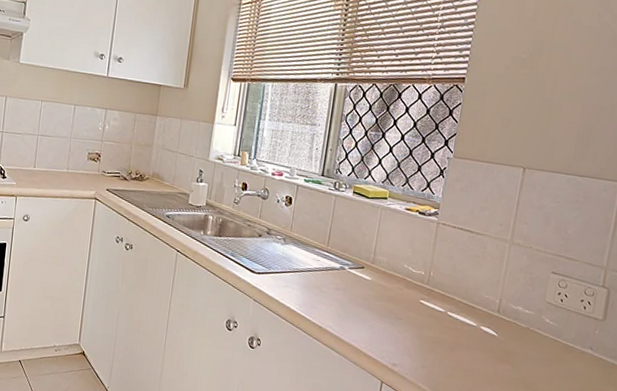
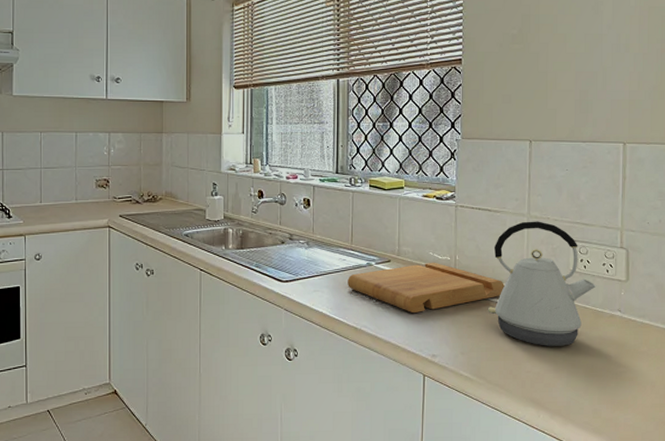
cutting board: none [318,274,476,322] -> present [348,262,504,314]
kettle: none [455,247,571,375] -> present [488,221,597,346]

